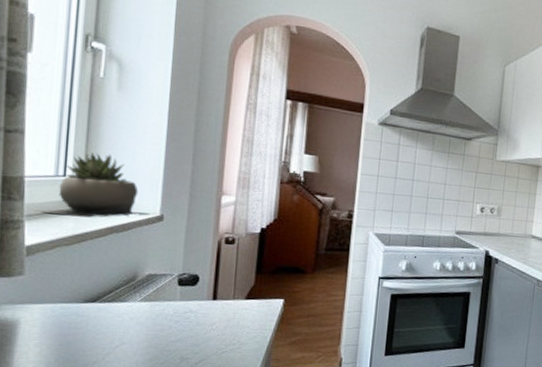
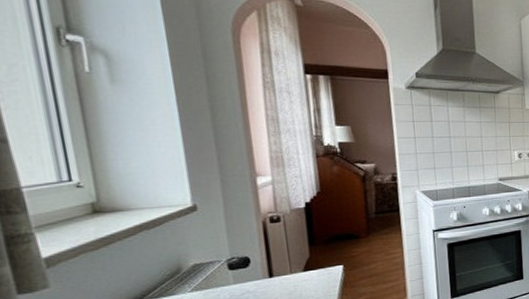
succulent plant: present [34,152,149,218] -> none [43,152,180,222]

